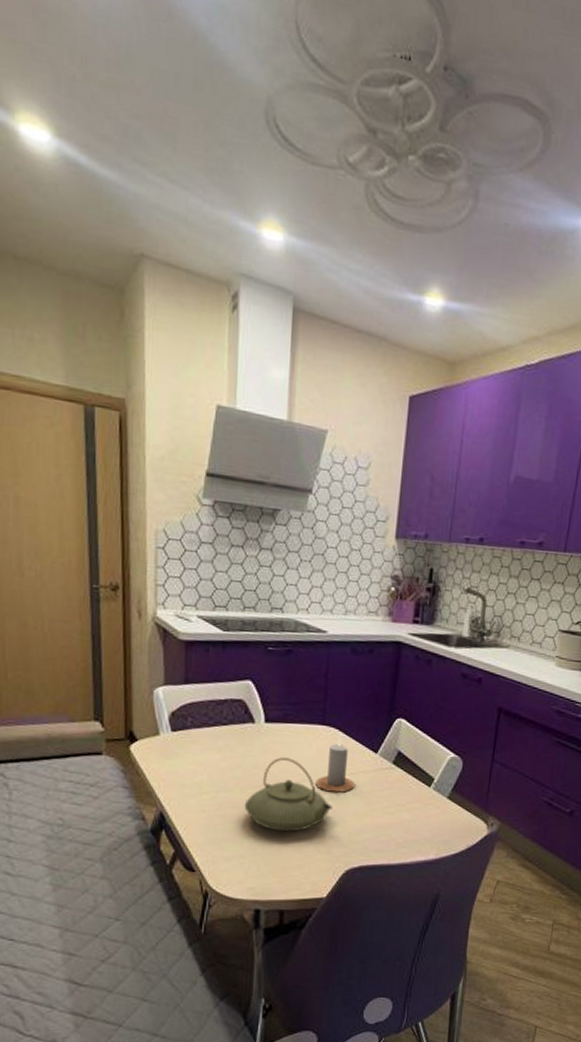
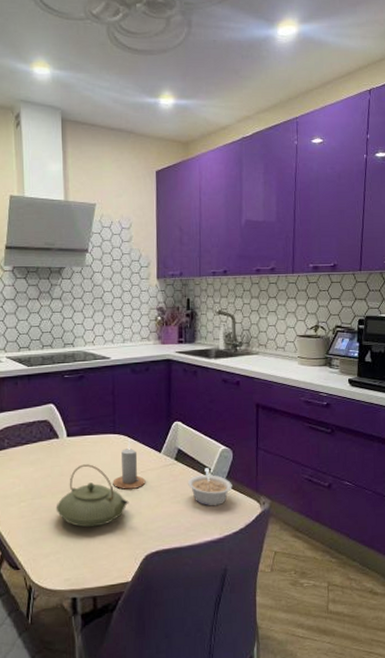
legume: none [404,777,458,822] -> present [187,468,232,506]

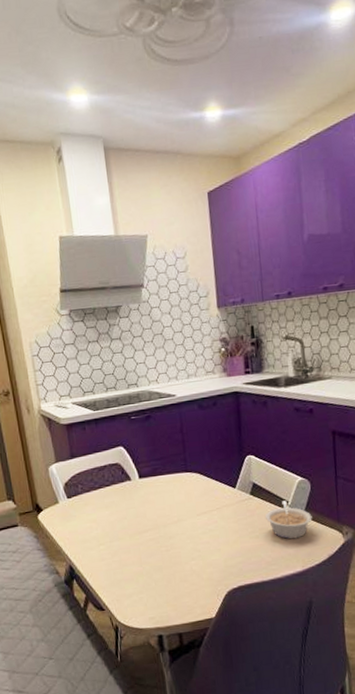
teapot: present [56,464,129,528] -> none [134,504,207,567]
candle: present [112,439,146,490] -> none [188,476,222,528]

